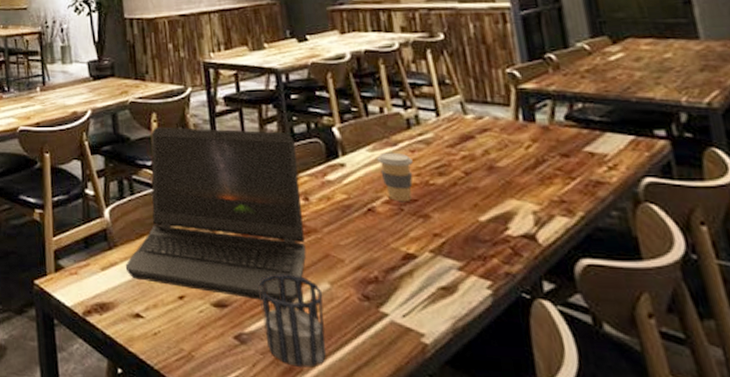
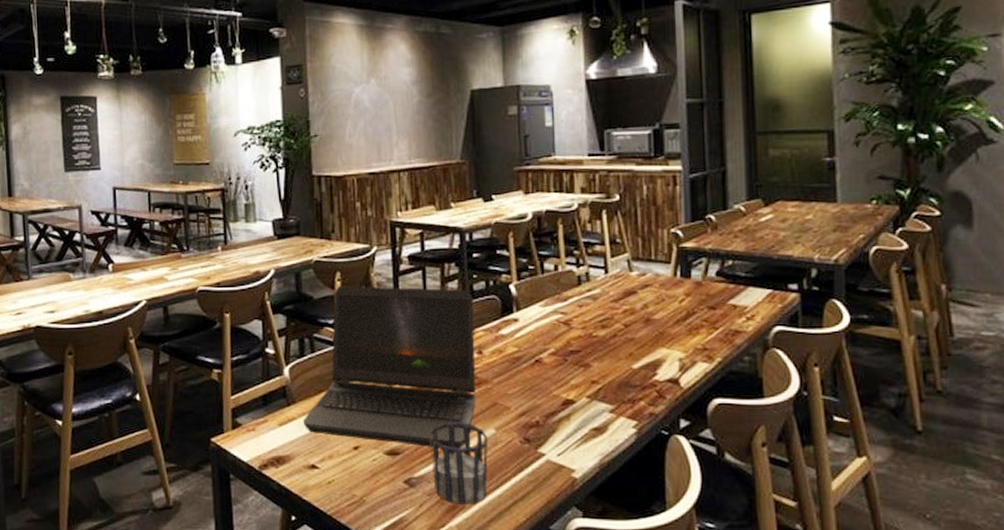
coffee cup: present [377,152,413,201] -> none [548,307,580,352]

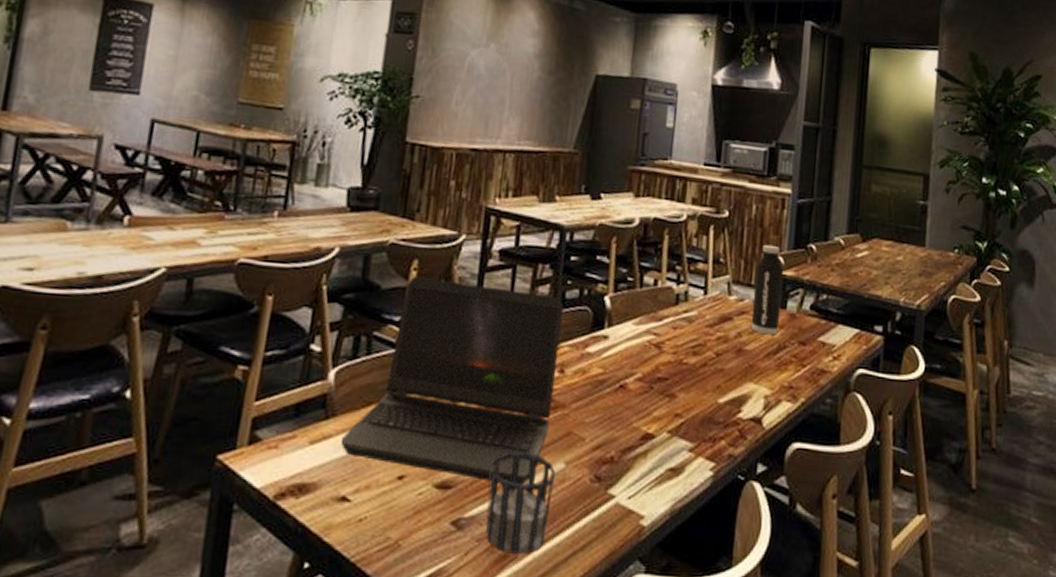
water bottle: none [654,220,686,304] -> present [750,244,784,335]

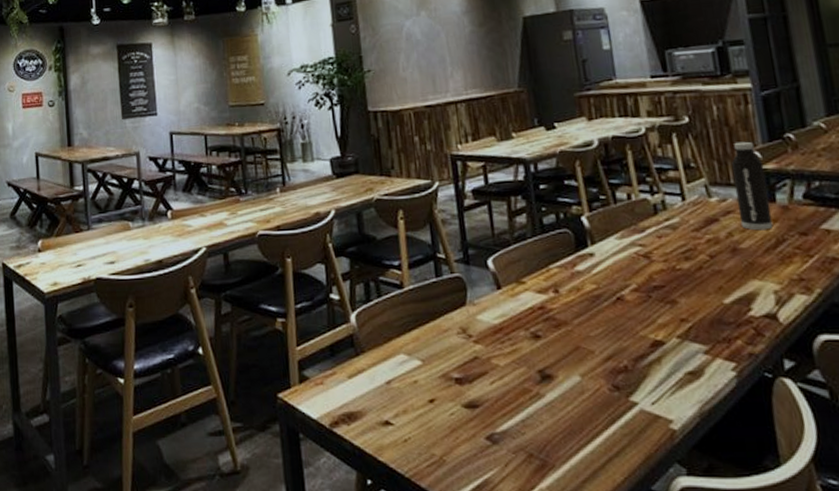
laptop computer: present [341,276,564,486] -> none [373,223,557,400]
cup: present [486,452,556,554] -> none [508,369,578,463]

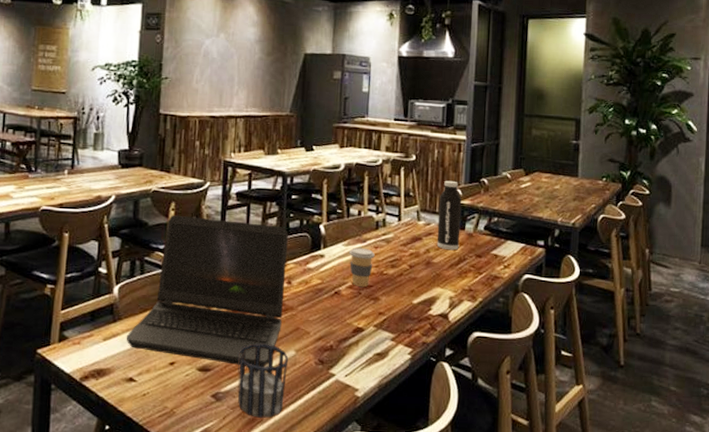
laptop computer: none [373,223,557,400] -> present [126,215,288,368]
cup: none [508,369,578,463] -> present [237,343,289,418]
coffee cup: none [625,239,660,288] -> present [349,247,375,287]

